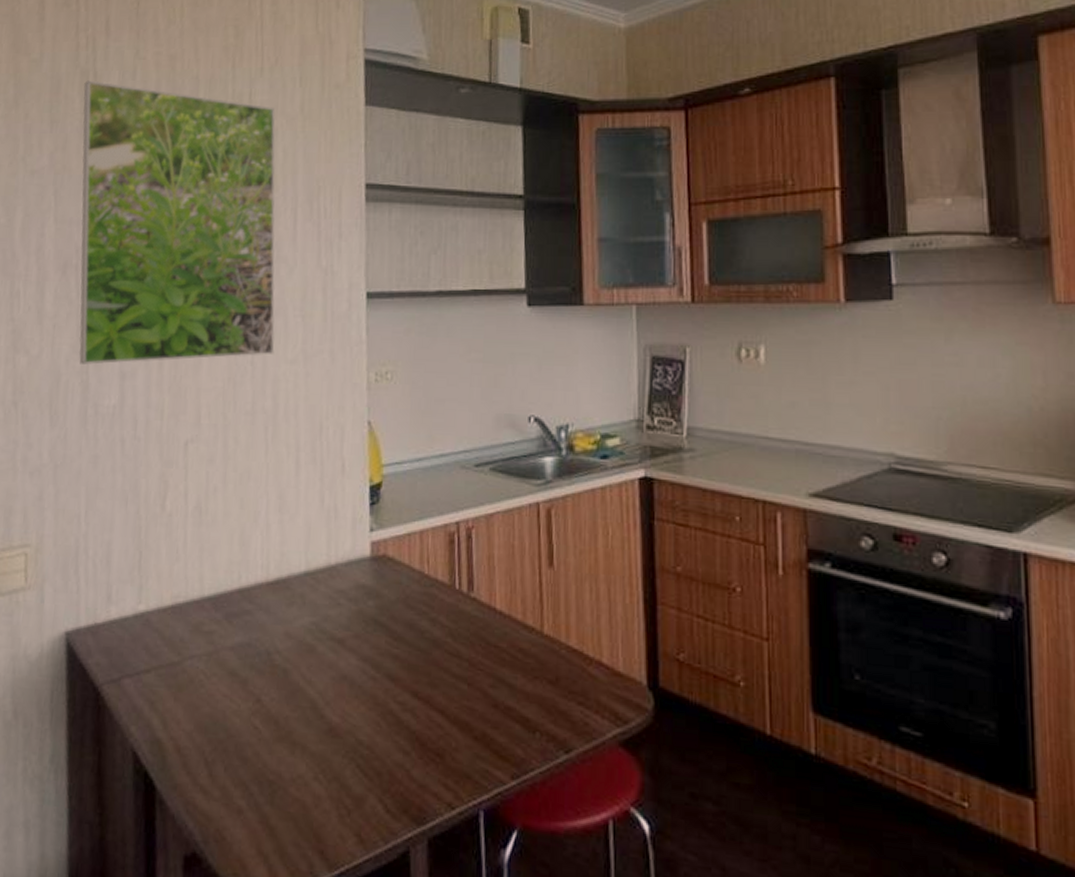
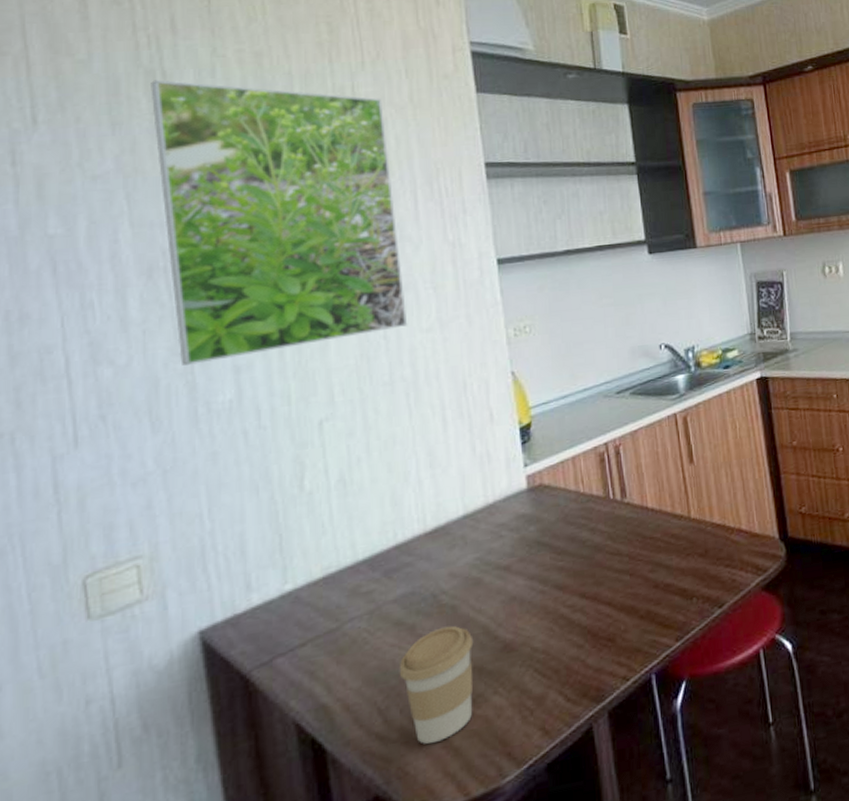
coffee cup: none [227,689,301,815] -> present [399,625,474,744]

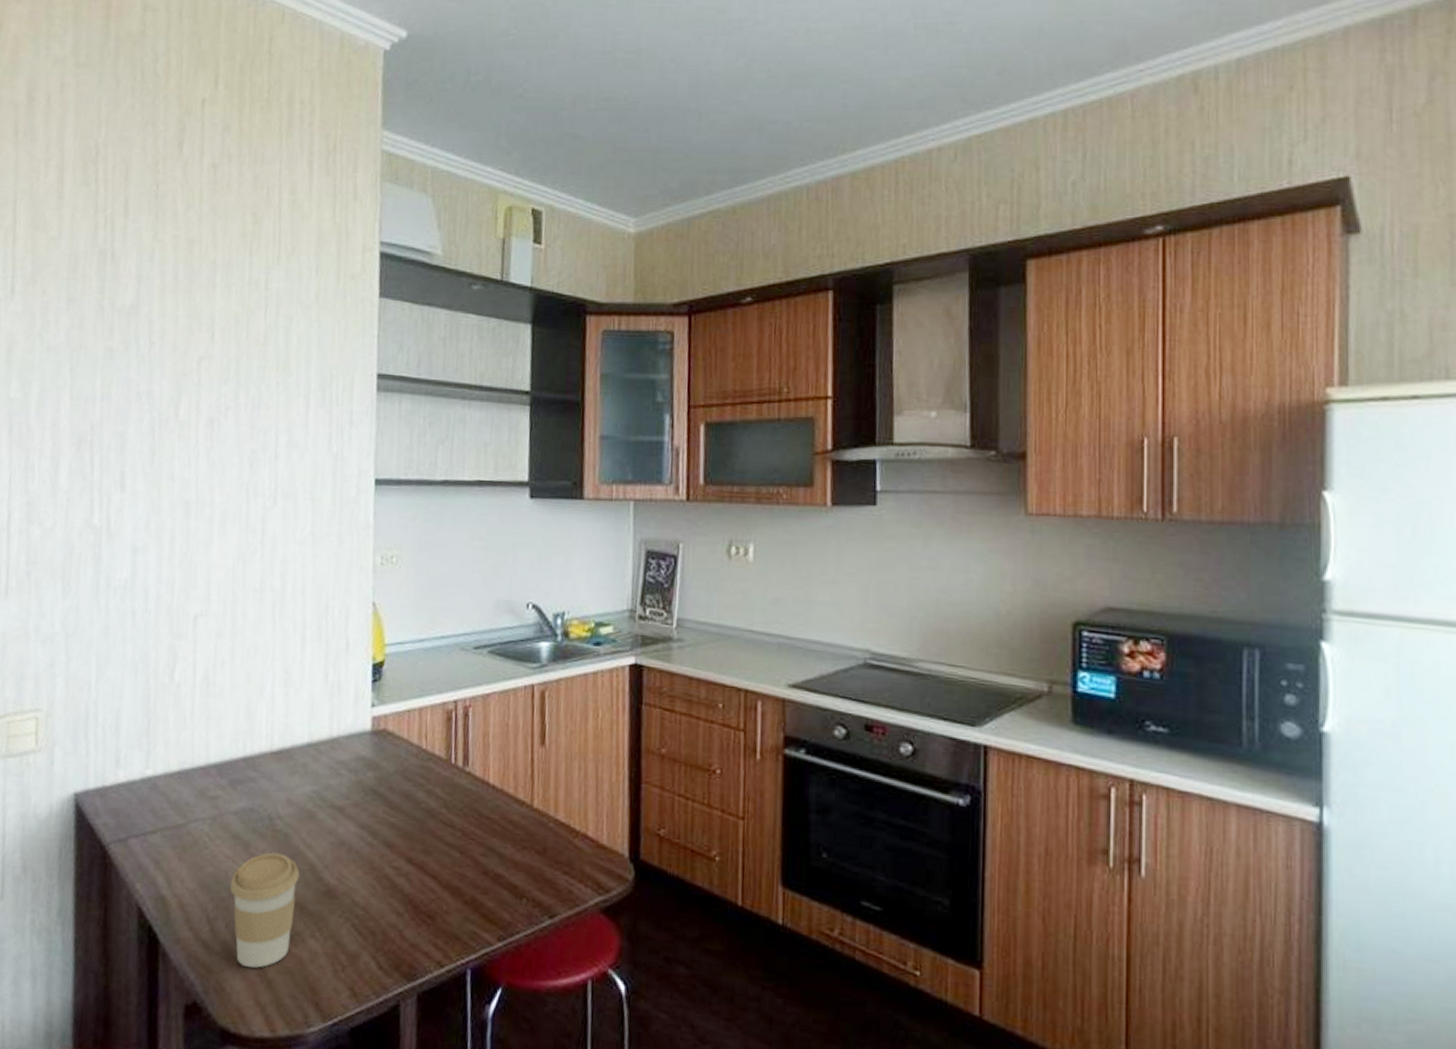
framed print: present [151,80,408,366] -> none [92,260,291,539]

